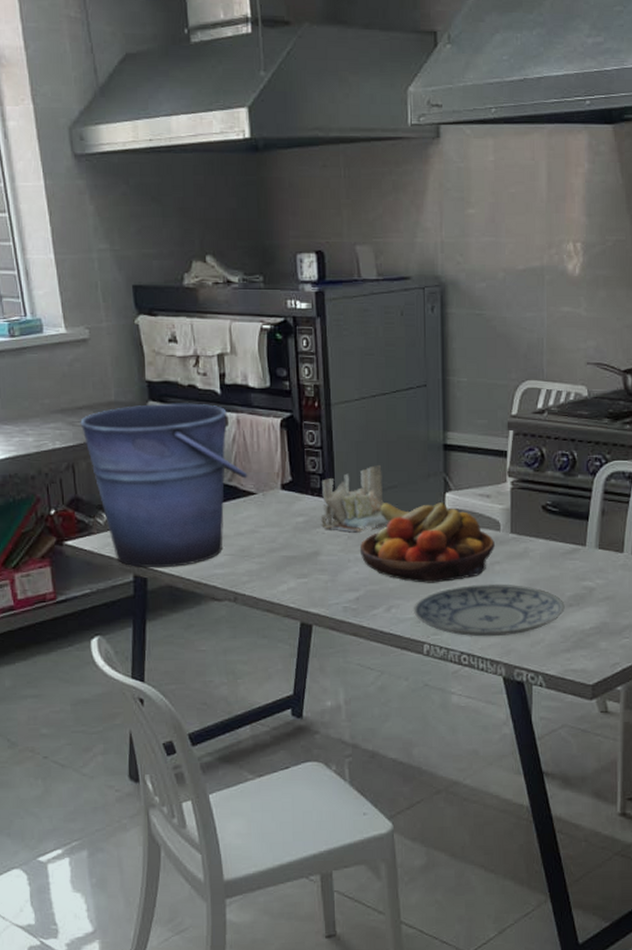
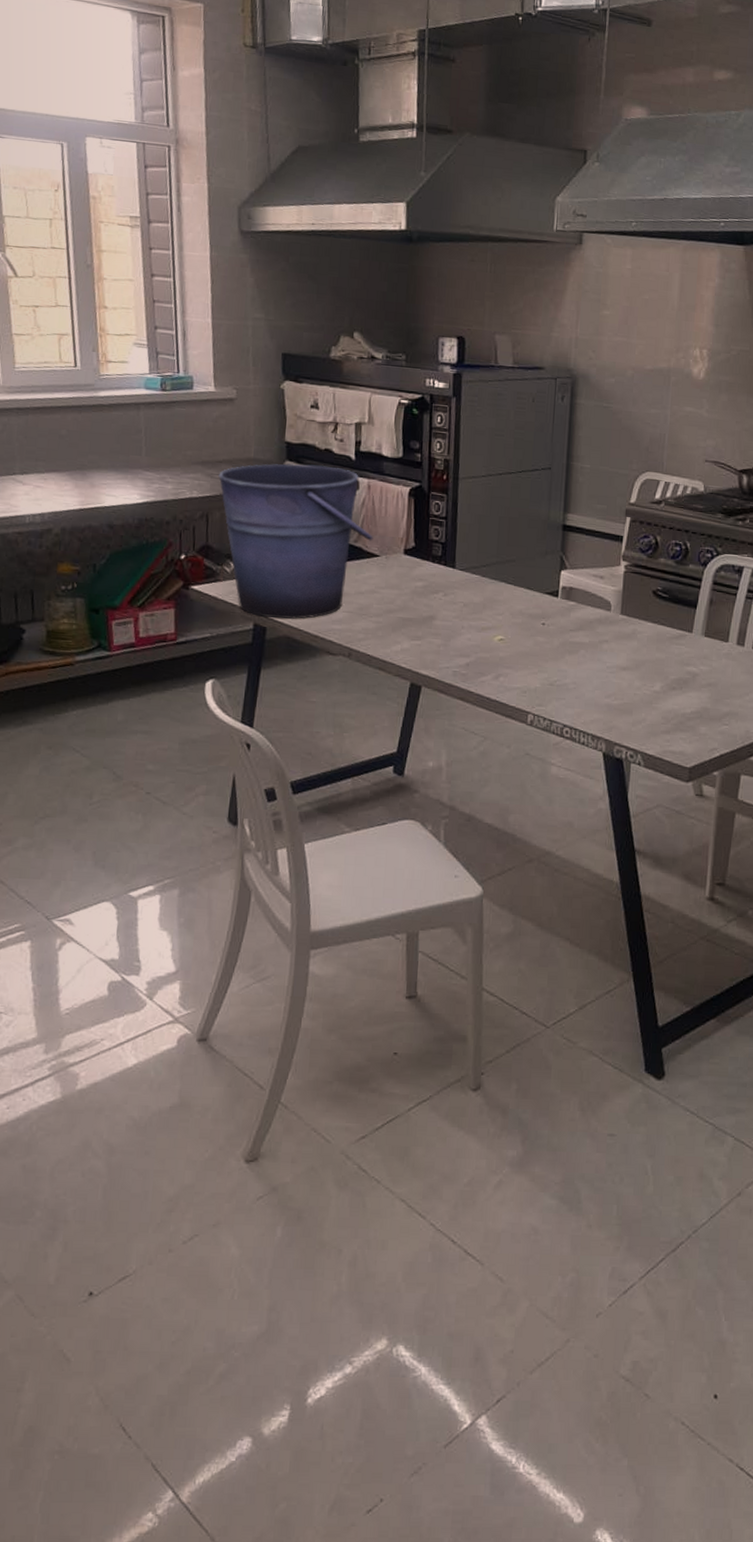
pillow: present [320,464,389,533] -> none [439,538,505,601]
fruit bowl: present [359,501,496,583] -> none [474,575,605,656]
plate: present [414,584,565,637] -> none [521,660,668,713]

